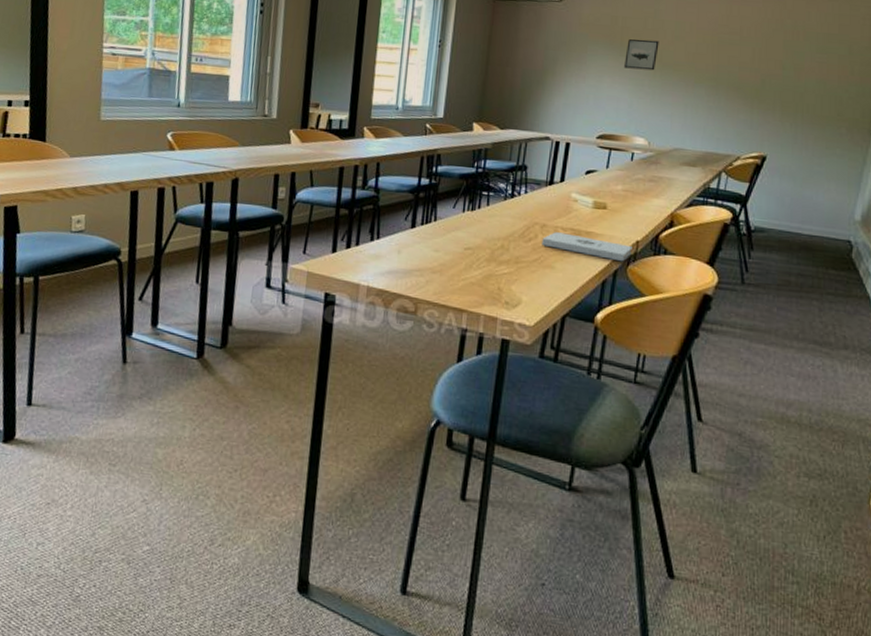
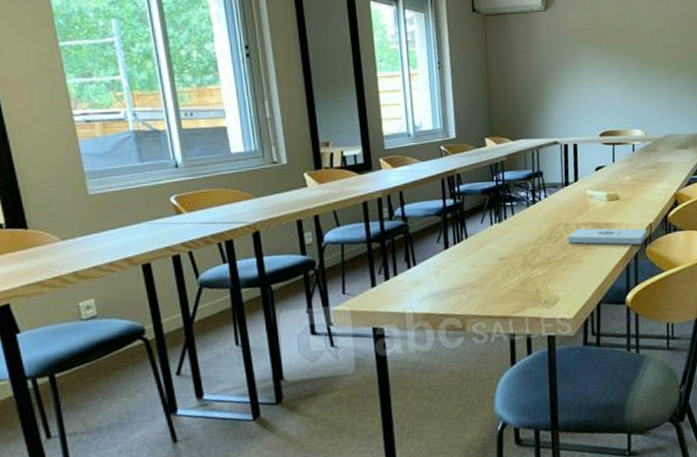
wall art: present [624,39,659,71] -> none [612,38,640,67]

